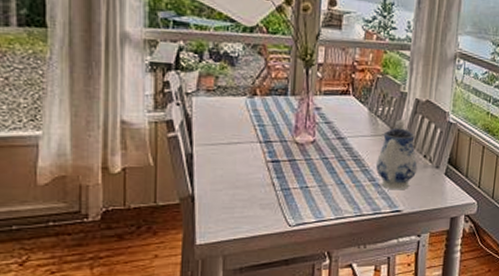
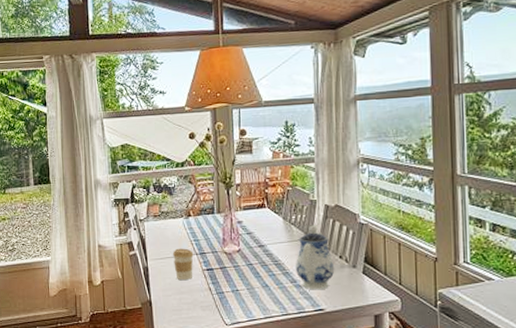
coffee cup: none [228,133,257,172] -> present [172,248,194,280]

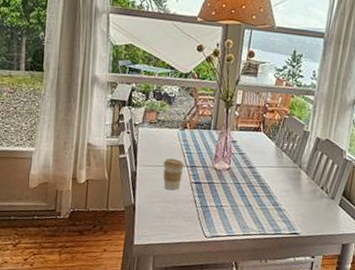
teapot: present [296,225,335,289] -> none [279,154,315,215]

